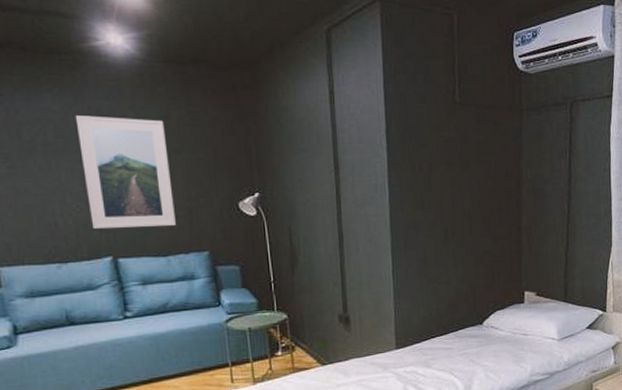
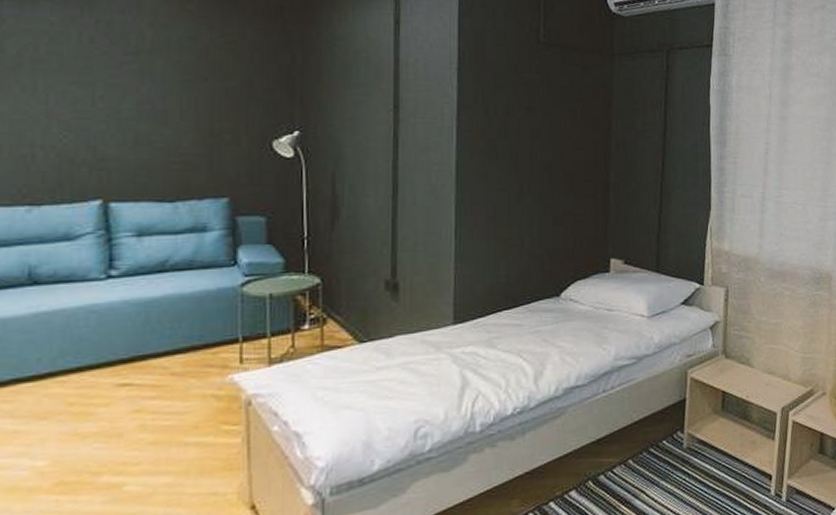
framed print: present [75,115,176,229] -> none [78,30,191,165]

